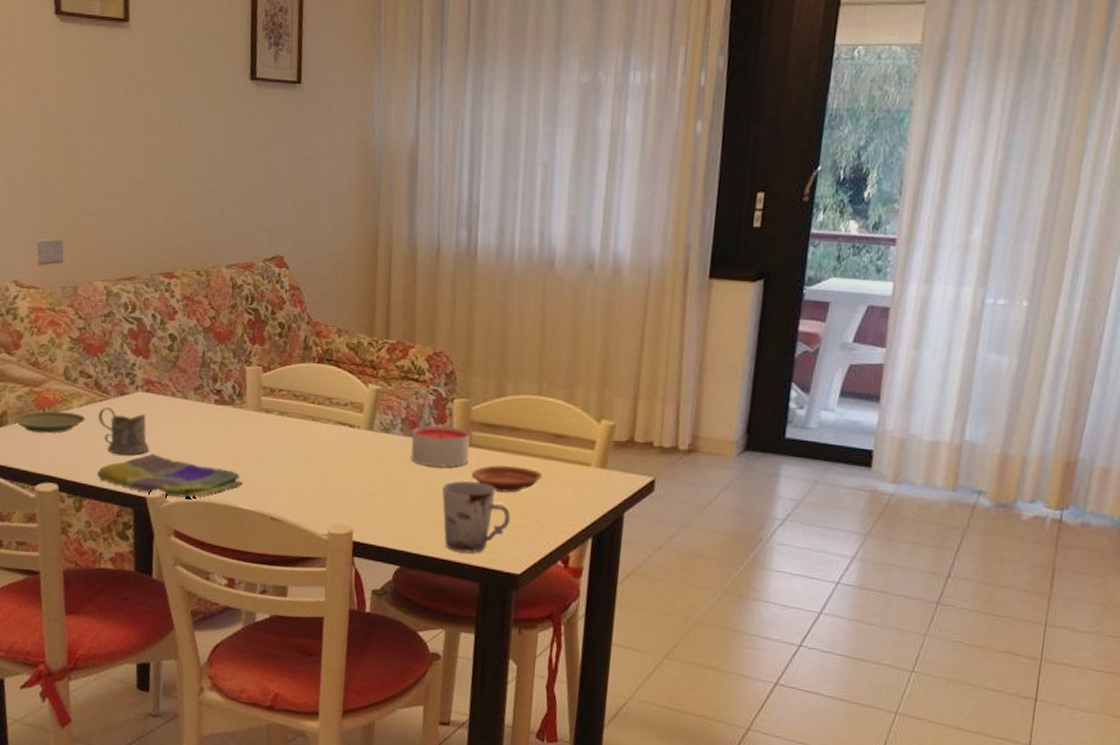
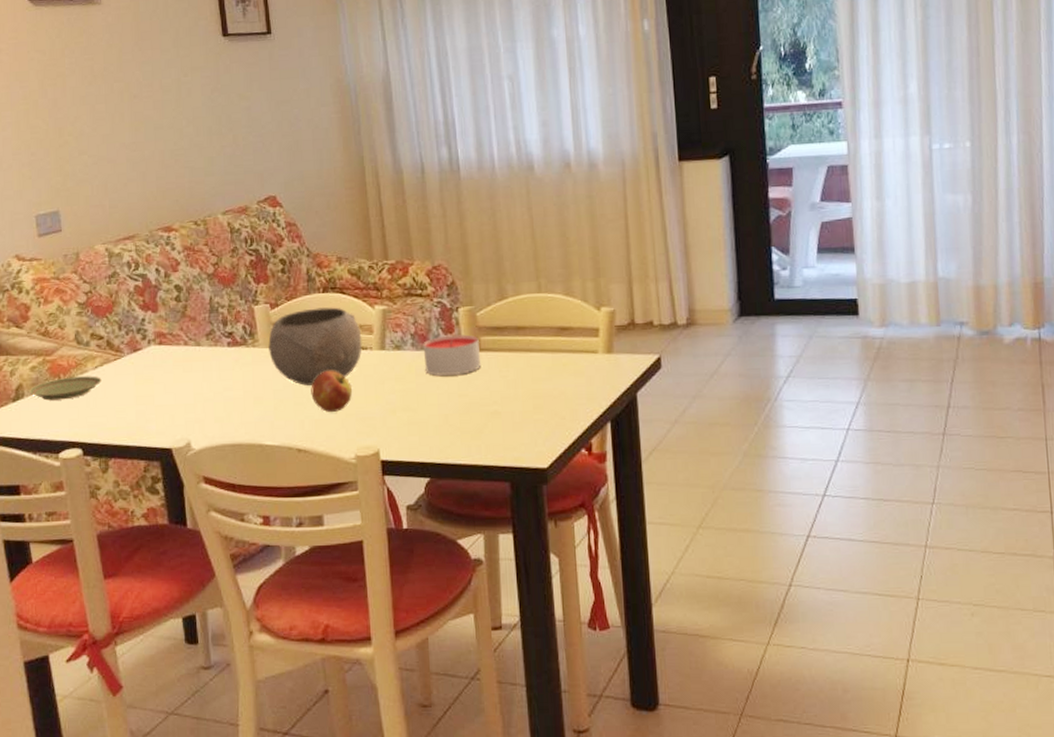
tea glass holder: present [97,407,150,456] -> none [113,365,169,411]
dish towel: present [97,453,243,498] -> none [119,404,266,444]
bowl: none [255,377,351,455] -> present [268,307,362,386]
apple: none [292,442,334,487] -> present [311,370,352,413]
cup: present [441,481,510,553] -> none [459,384,530,455]
plate: present [471,465,542,493] -> none [486,363,554,391]

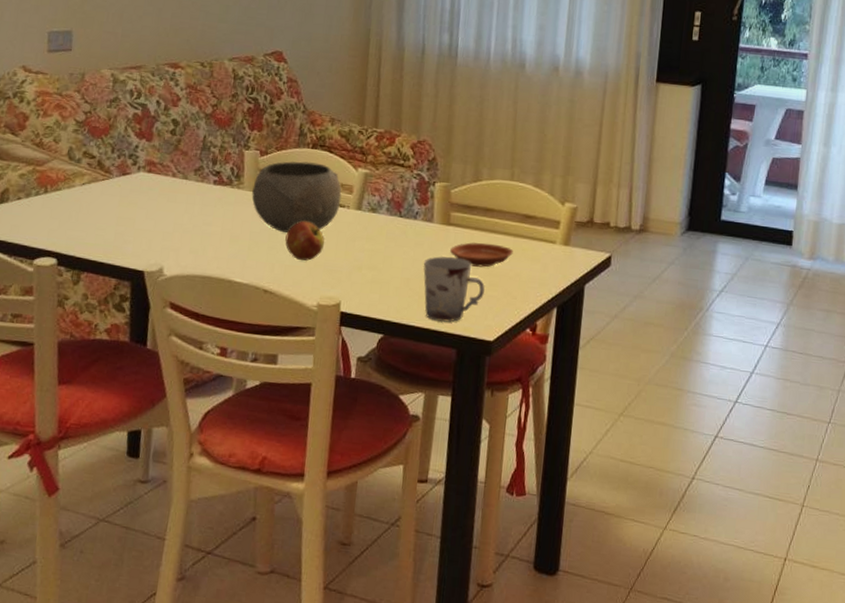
plate: present [28,376,102,401] -> none [13,189,87,210]
candle: present [423,334,481,376] -> none [395,206,450,244]
cup: none [459,384,530,455] -> present [423,256,485,322]
plate: none [486,363,554,391] -> present [450,242,513,268]

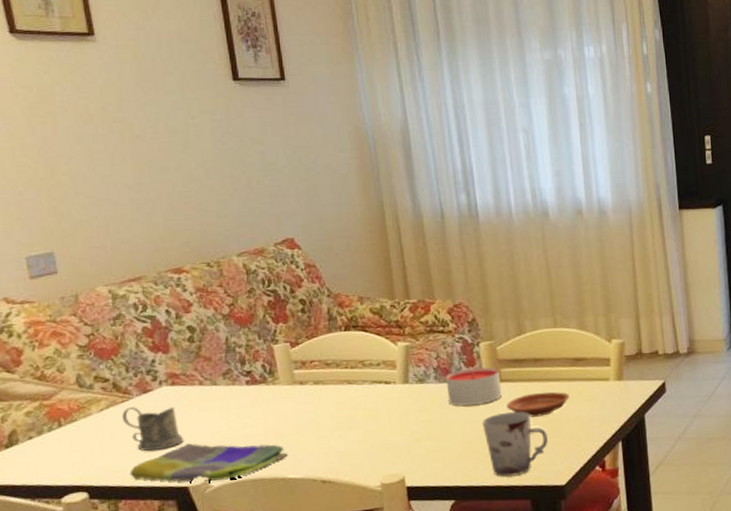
dish towel: none [96,230,238,272] -> present [129,443,288,482]
tea glass holder: none [99,186,149,232] -> present [121,406,184,452]
bowl: present [251,161,342,233] -> none [289,344,386,420]
apple: present [285,221,324,261] -> none [334,404,376,445]
candle: none [395,206,450,244] -> present [445,367,502,406]

